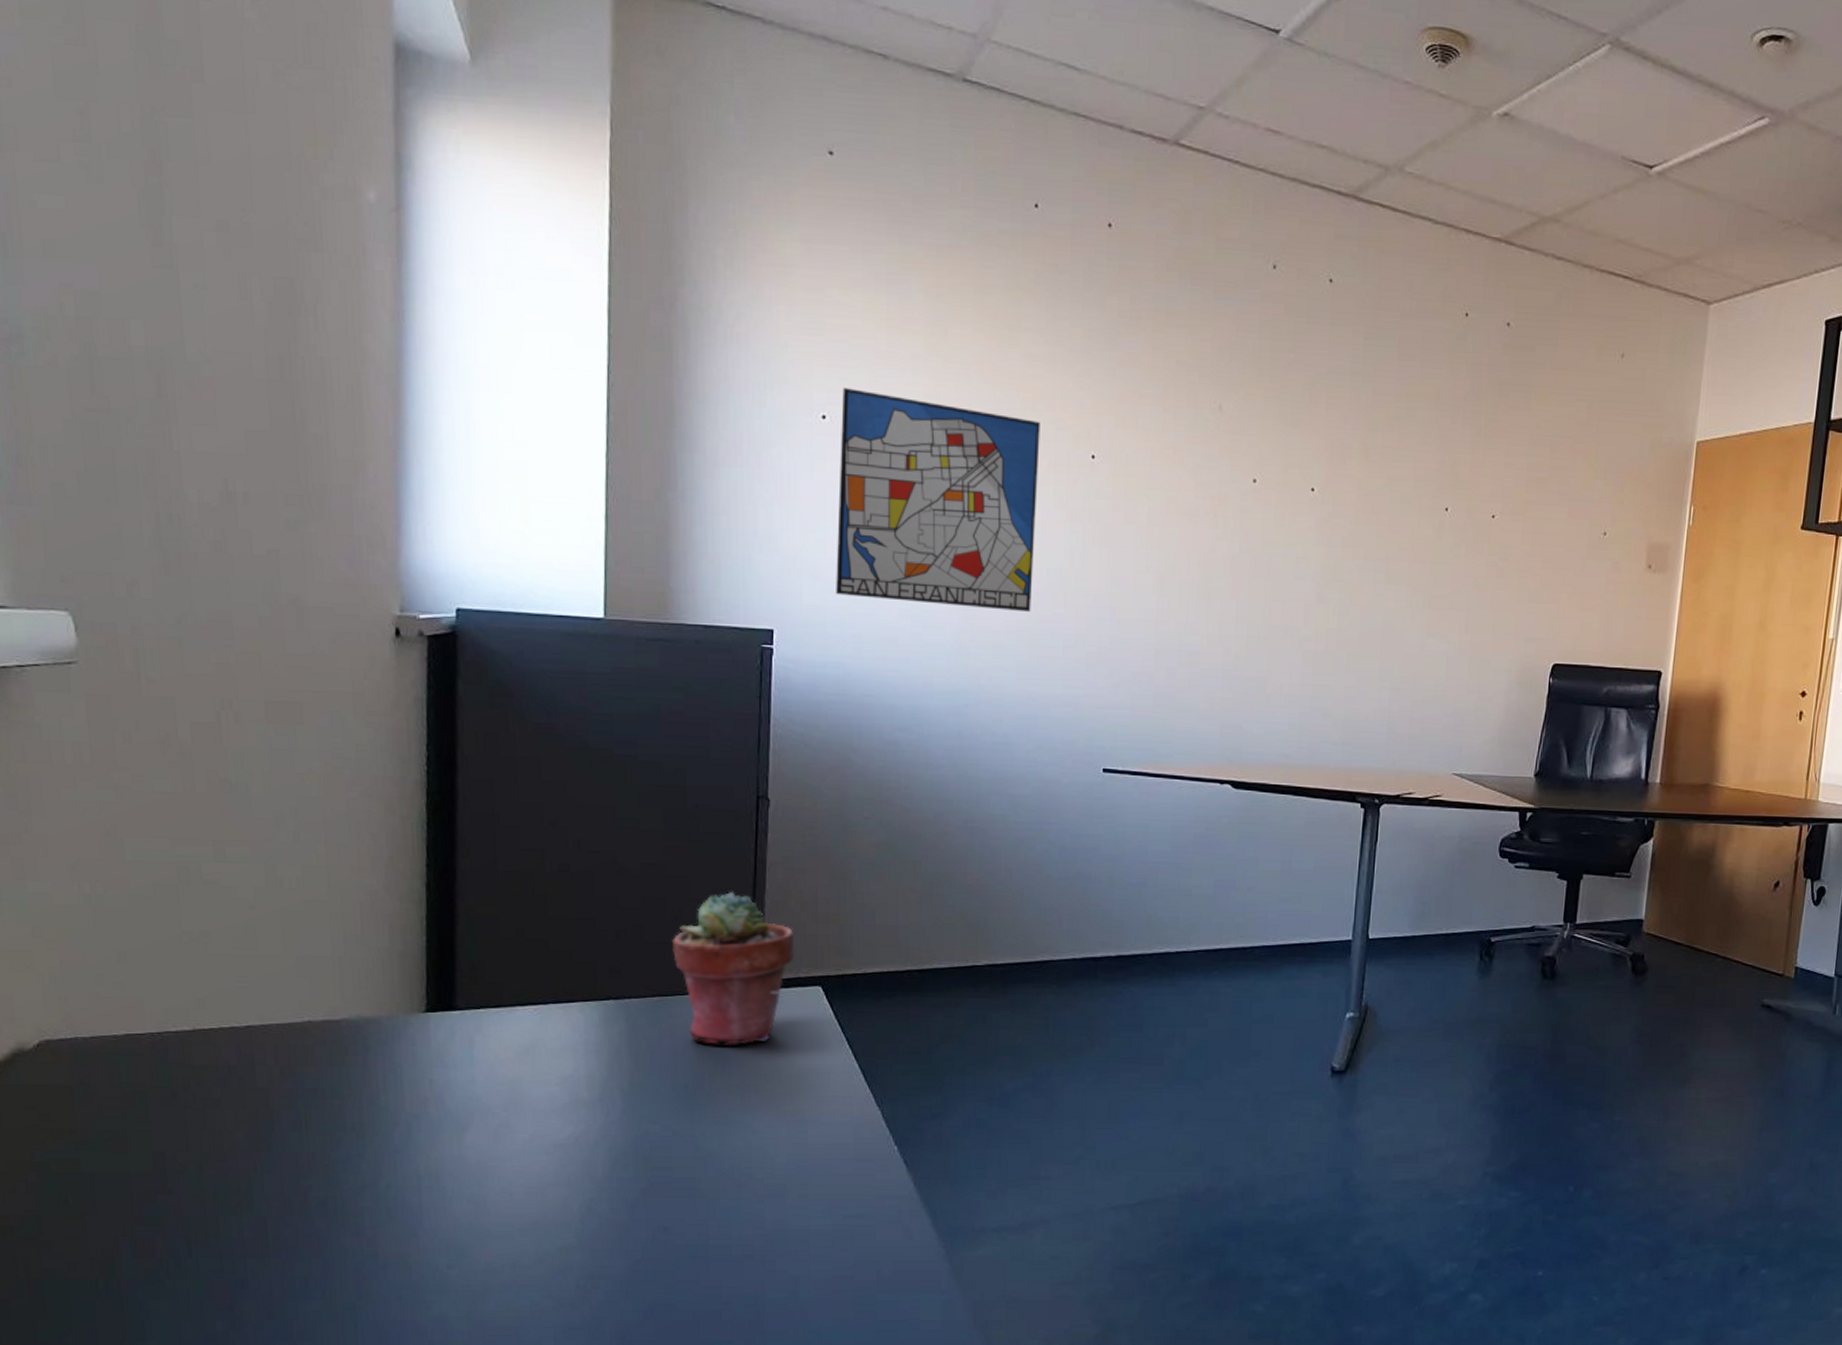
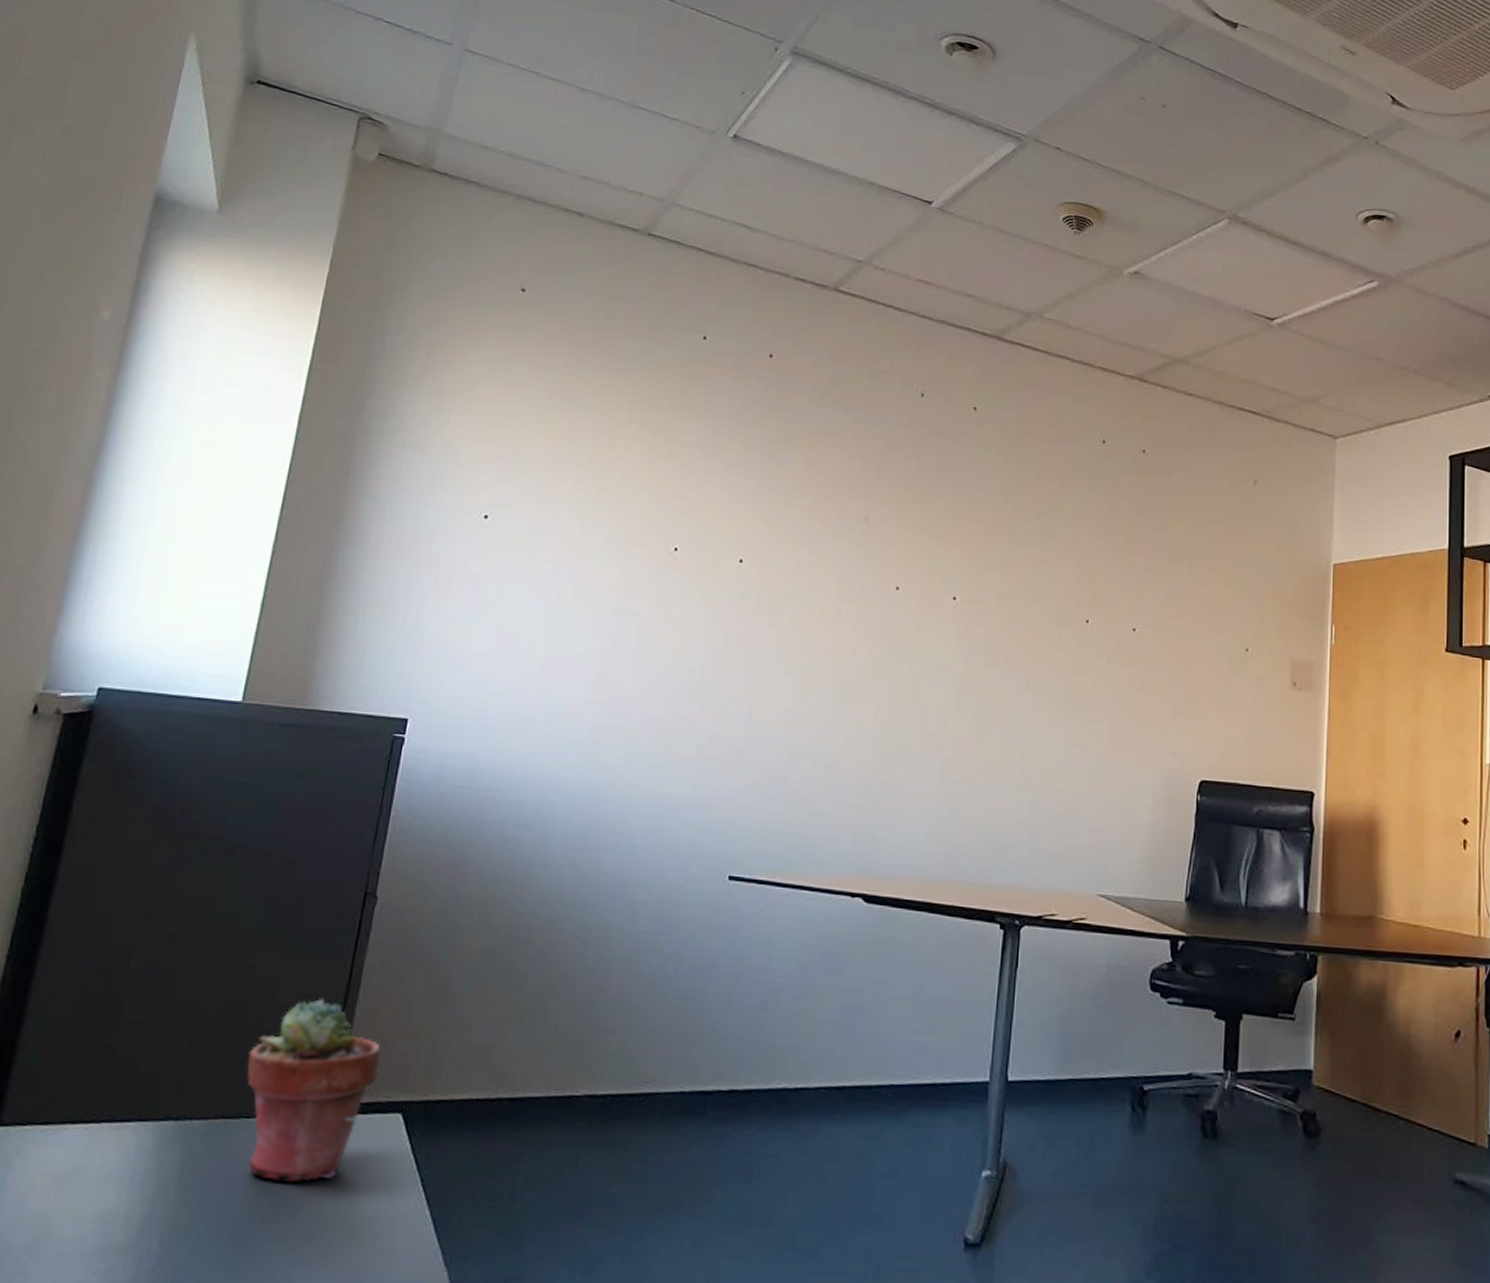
wall art: present [836,388,1040,613] -> none [475,491,693,710]

